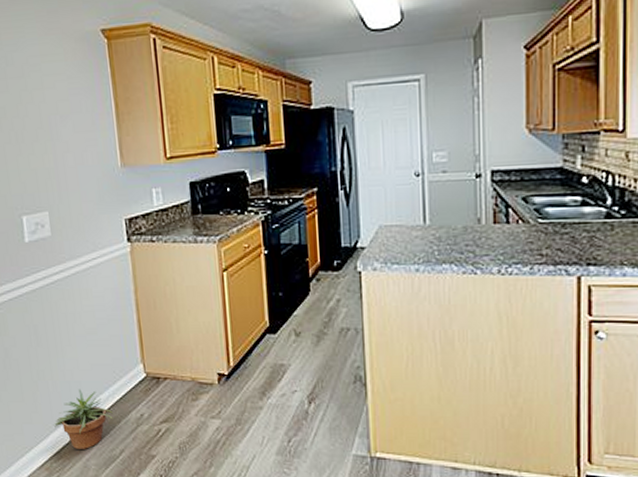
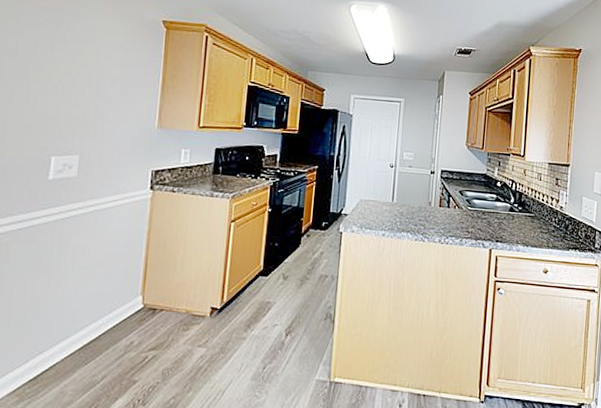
potted plant: present [54,389,113,450] -> none [37,317,102,376]

